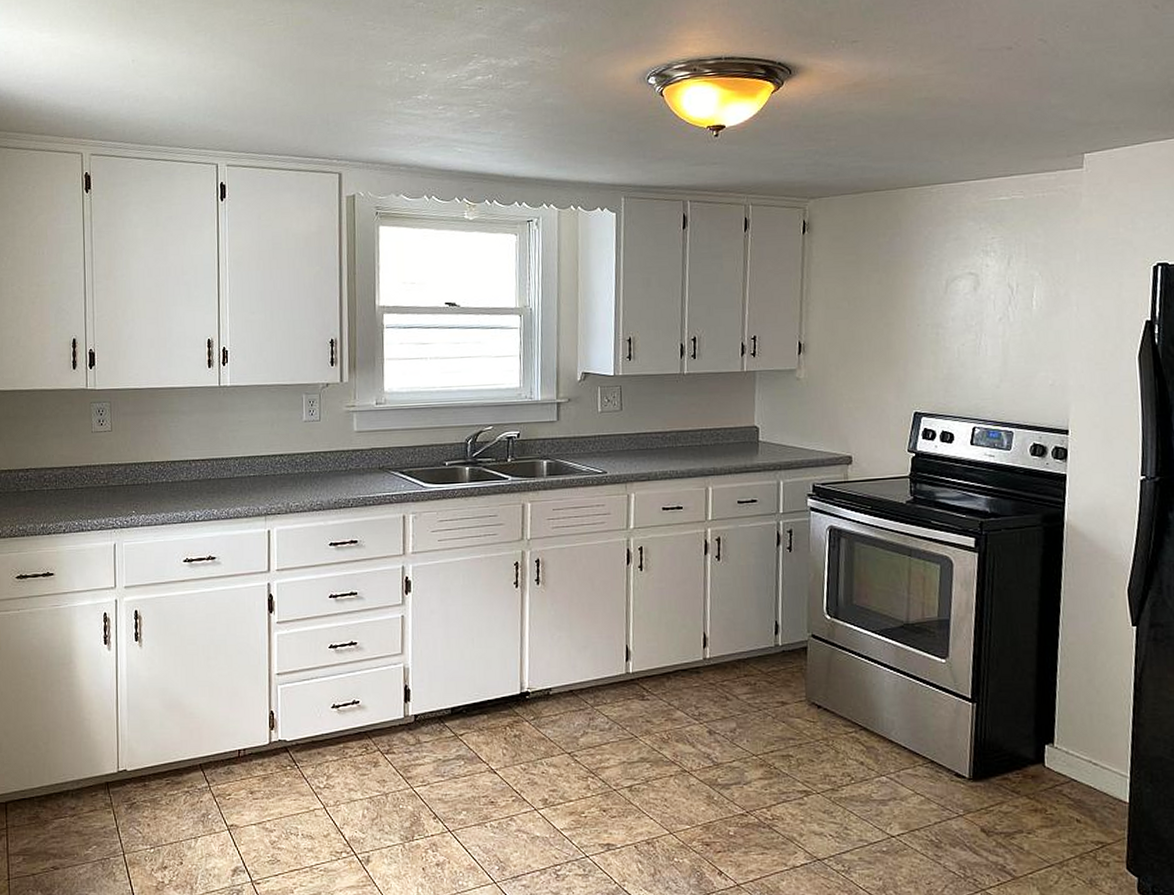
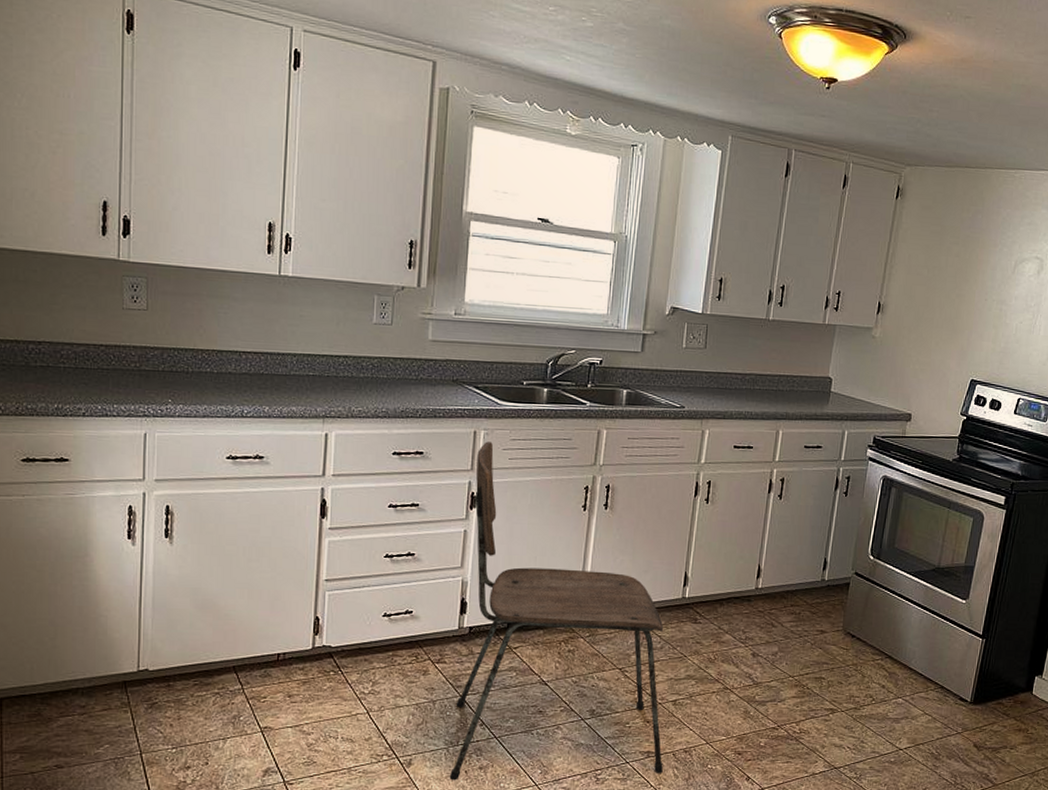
dining chair: none [407,525,626,878] -> present [449,441,664,781]

